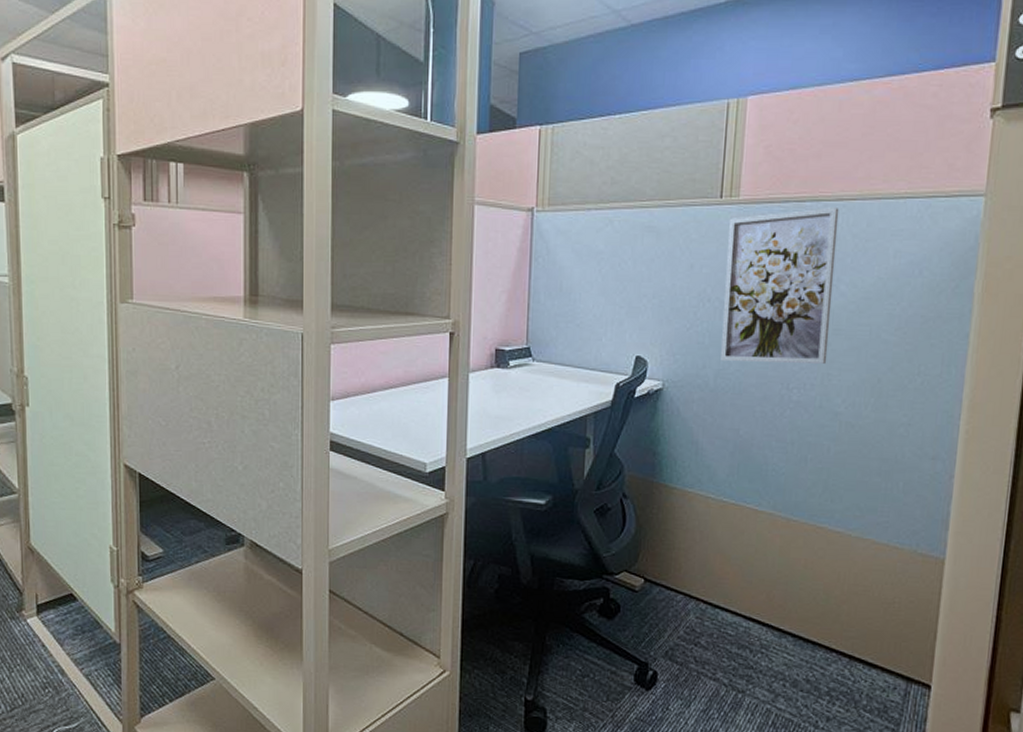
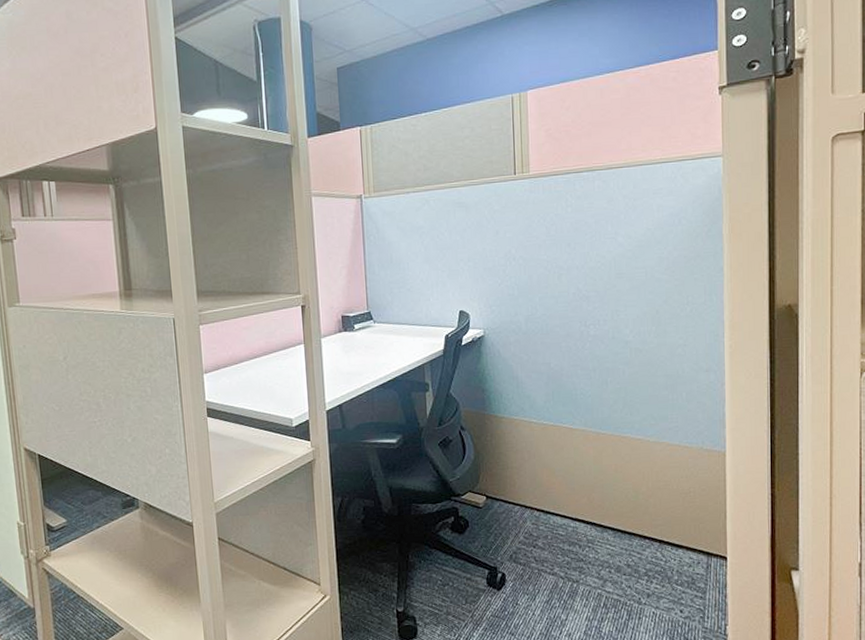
wall art: present [721,207,839,364] -> none [523,175,614,309]

